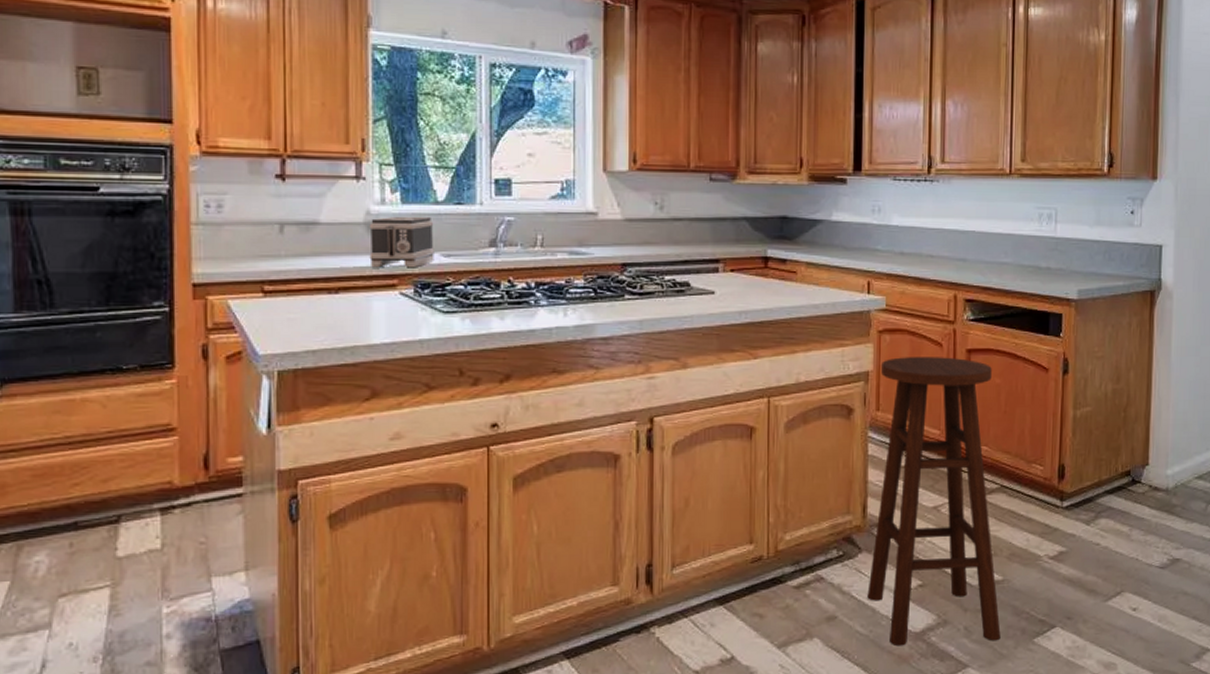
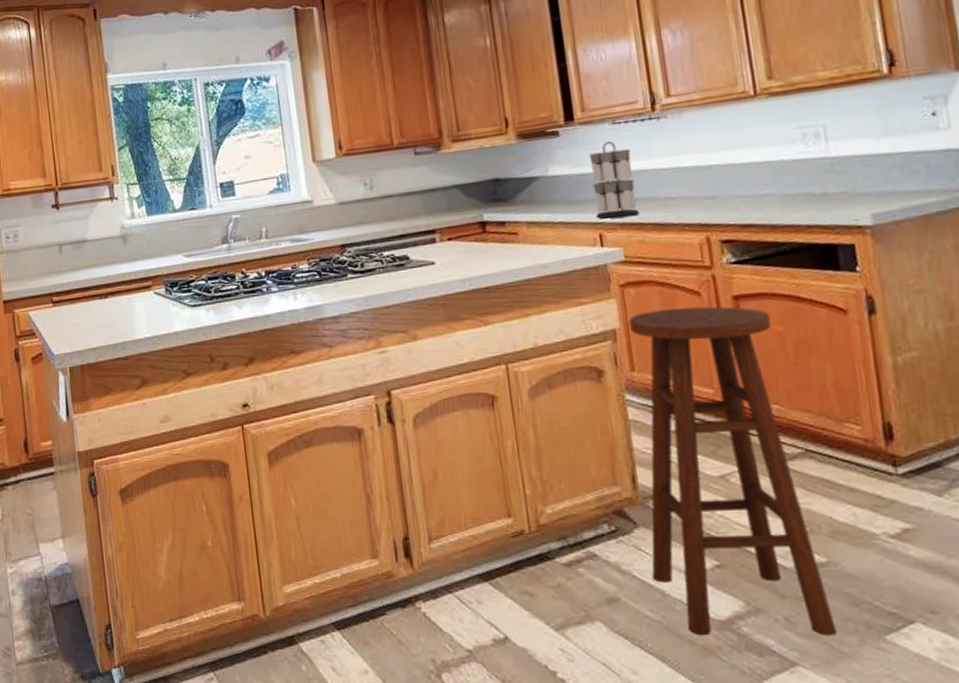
toaster: present [369,216,434,268] -> none [124,223,179,274]
spice rack: none [867,196,905,268] -> present [589,141,640,219]

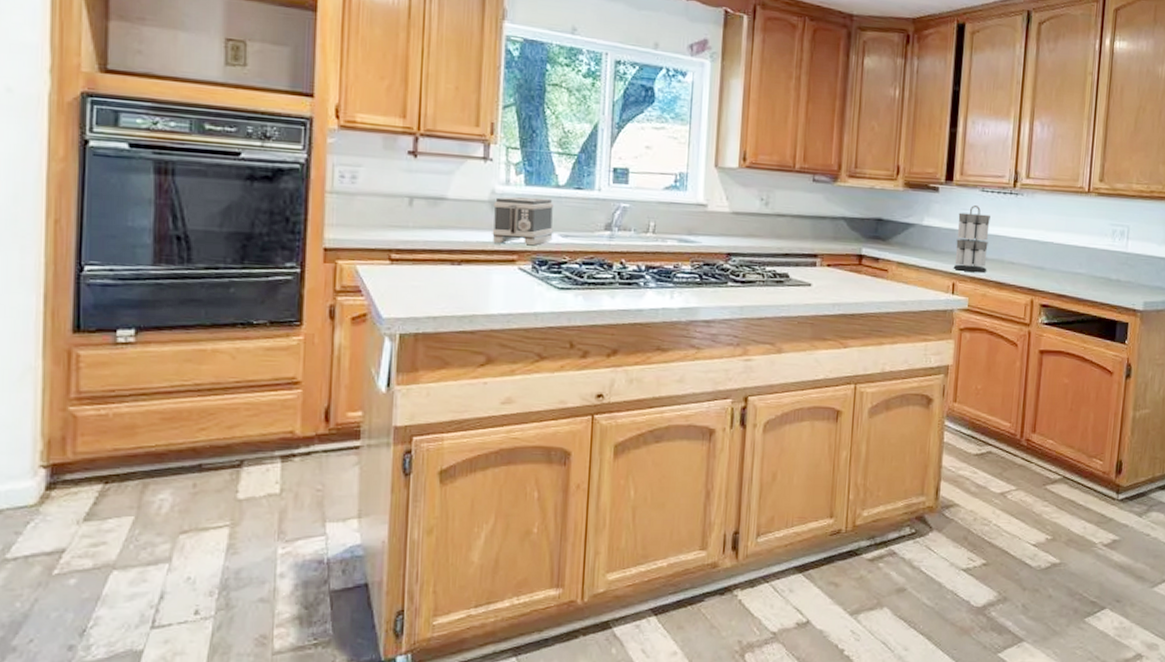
toaster: none [124,223,179,274] -> present [492,197,553,246]
bar stool: present [629,306,837,636] -> none [935,354,1062,619]

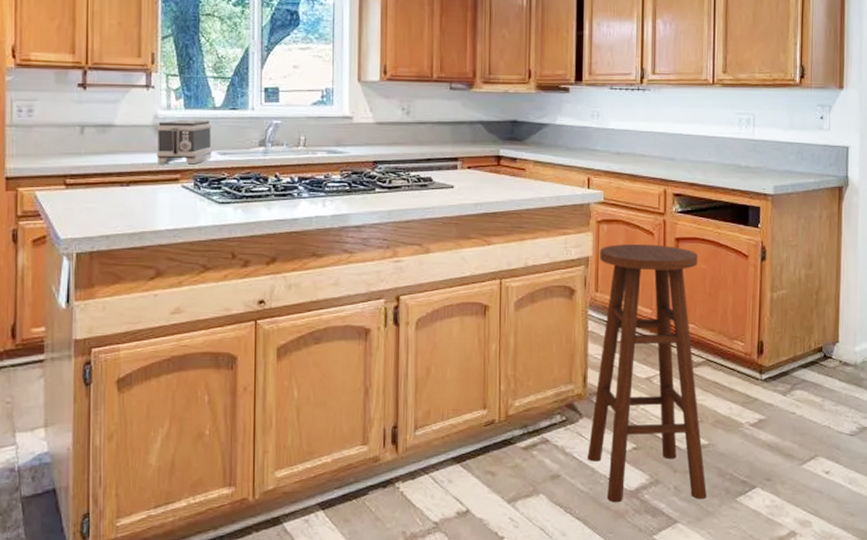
bar stool: none [935,354,1062,619] -> present [587,244,707,503]
spice rack: present [953,205,990,272] -> none [587,103,620,166]

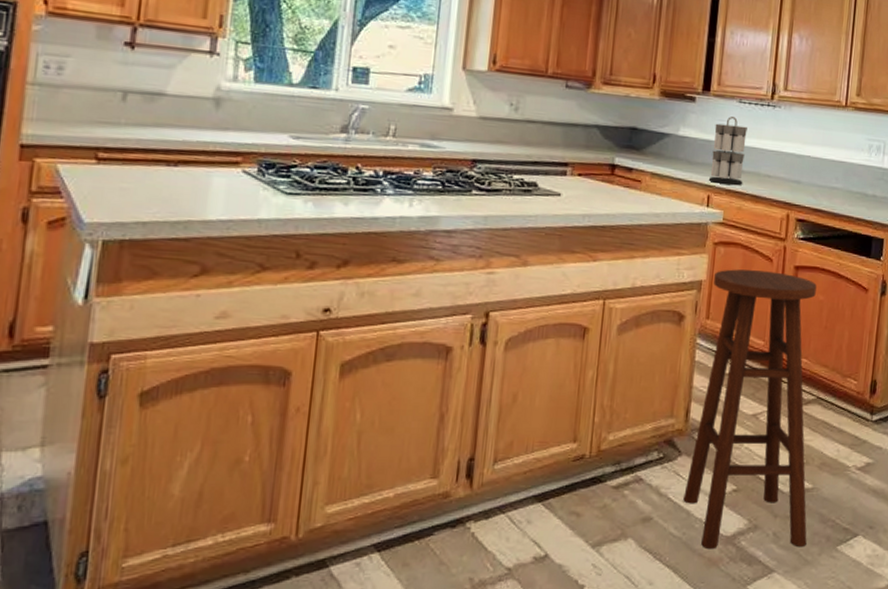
toaster: present [156,119,212,165] -> none [215,94,285,148]
spice rack: none [587,103,620,166] -> present [708,116,747,185]

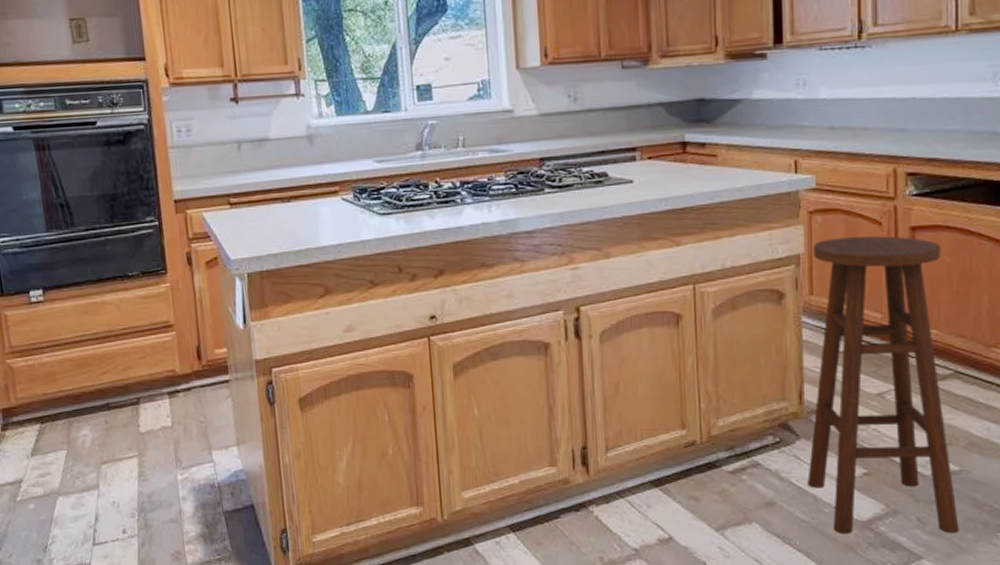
spice rack: present [708,116,747,185] -> none [793,68,835,146]

